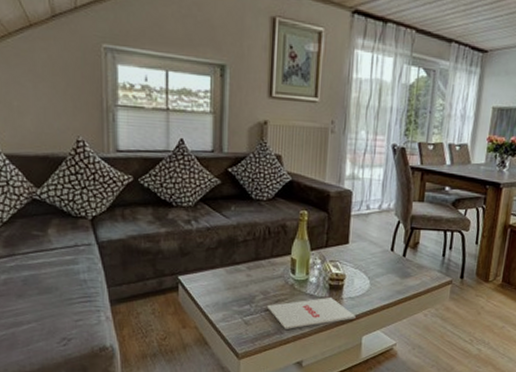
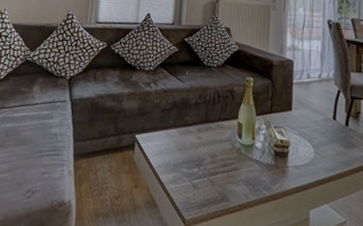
magazine: present [268,298,356,329] -> none [215,164,302,197]

